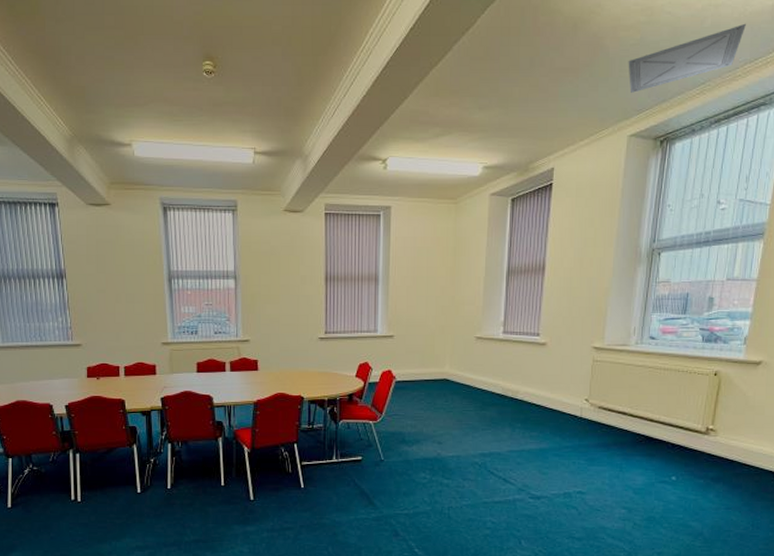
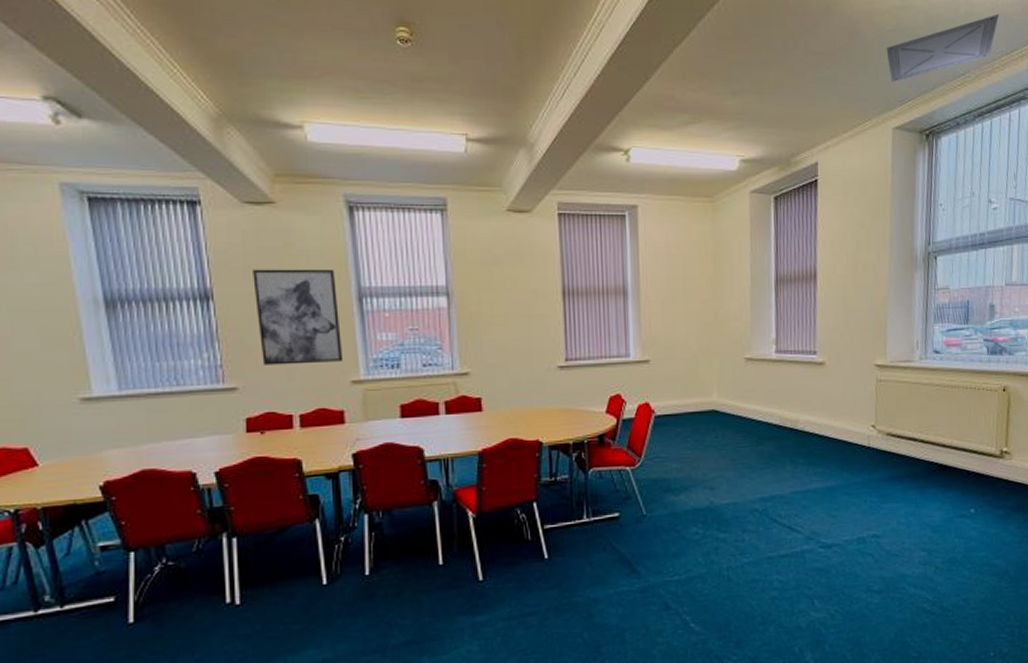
wall art: none [94,255,157,329] -> present [253,269,344,365]

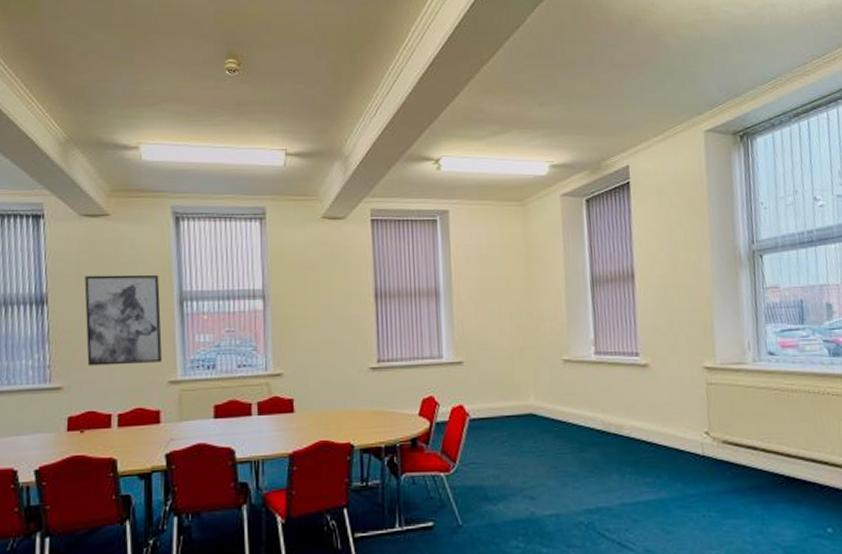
ceiling vent: present [886,13,999,82] -> none [691,21,806,88]

